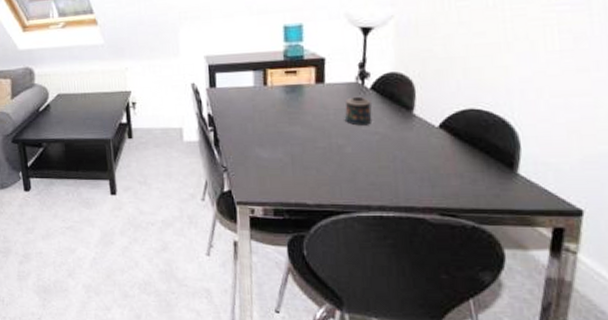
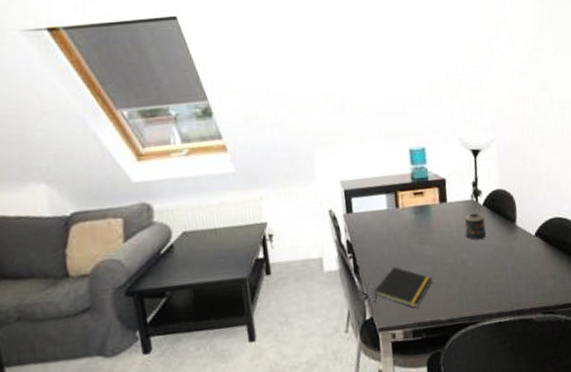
notepad: none [233,144,301,187] -> present [374,267,433,308]

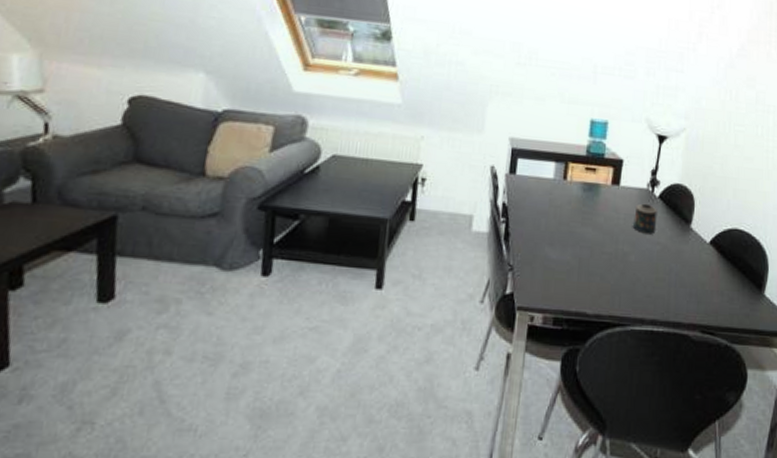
notepad: present [374,267,433,308] -> none [518,243,587,293]

